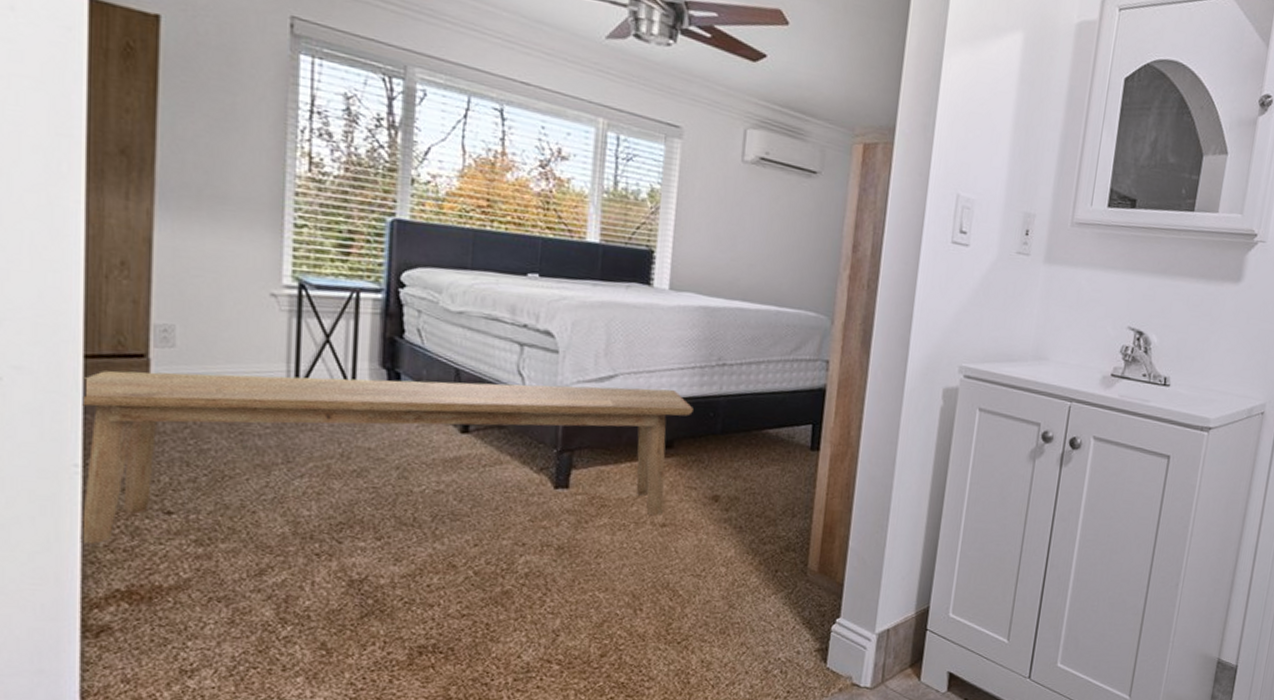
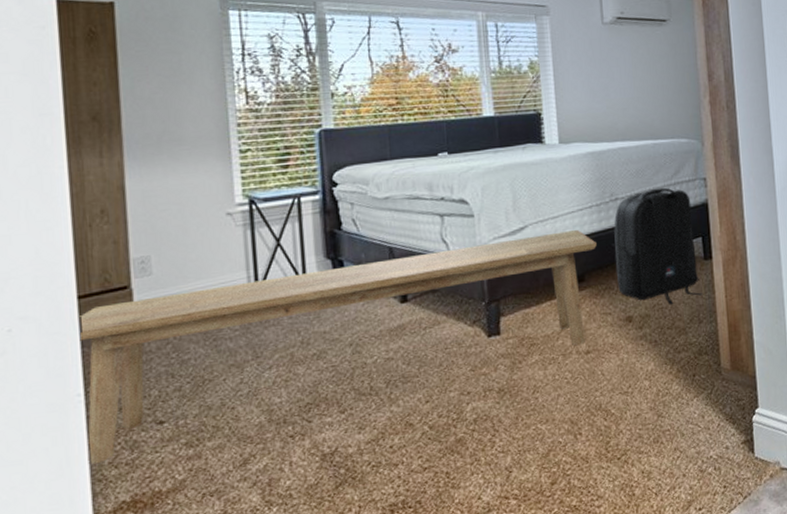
backpack: none [709,361,808,492] -> present [614,187,703,305]

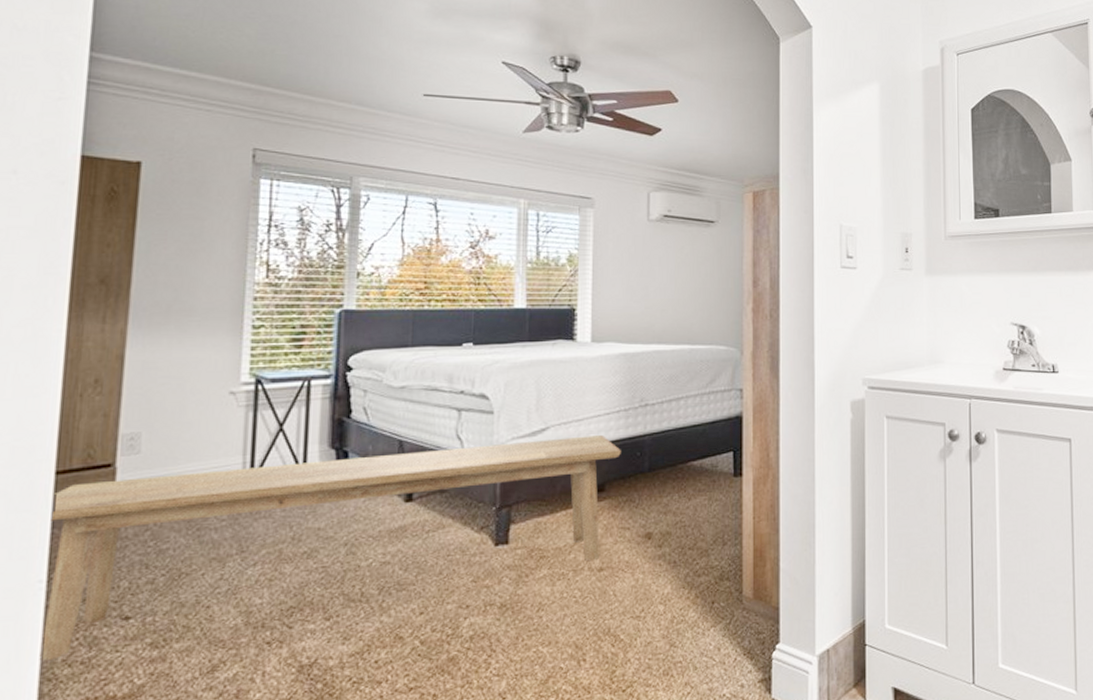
backpack: present [614,187,703,305] -> none [639,396,729,524]

